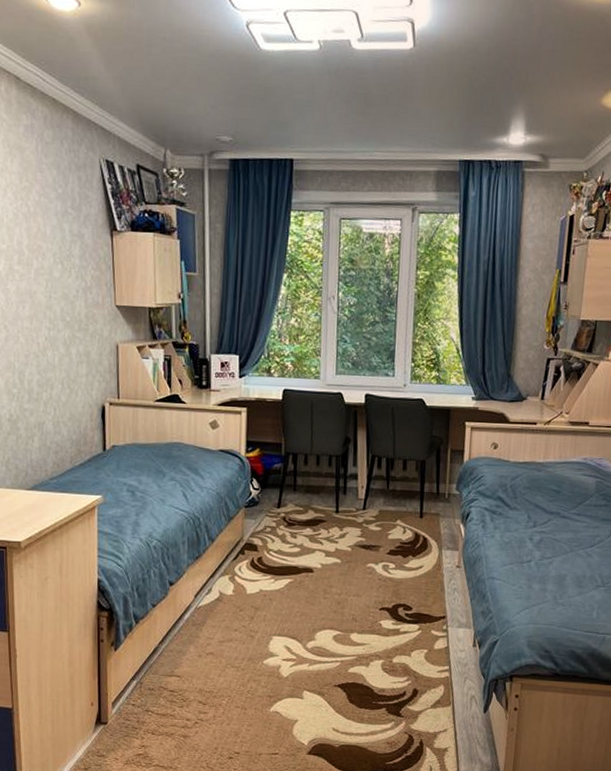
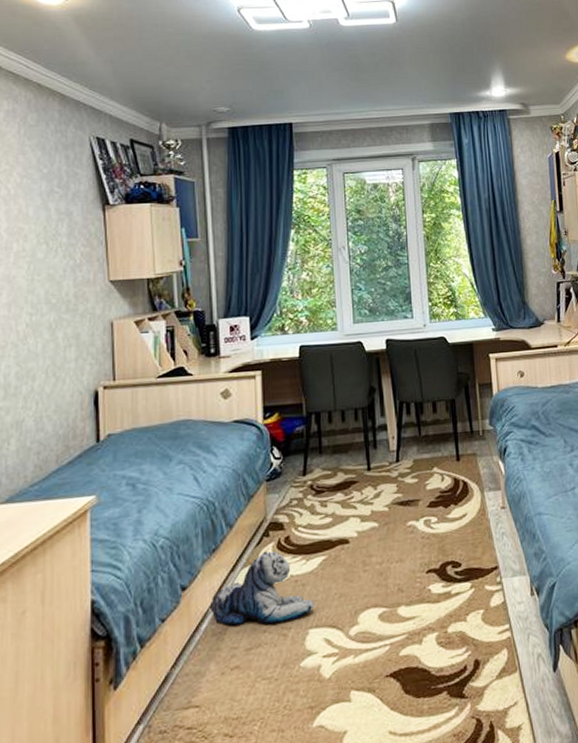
plush toy: none [191,566,279,626] -> present [209,551,315,626]

